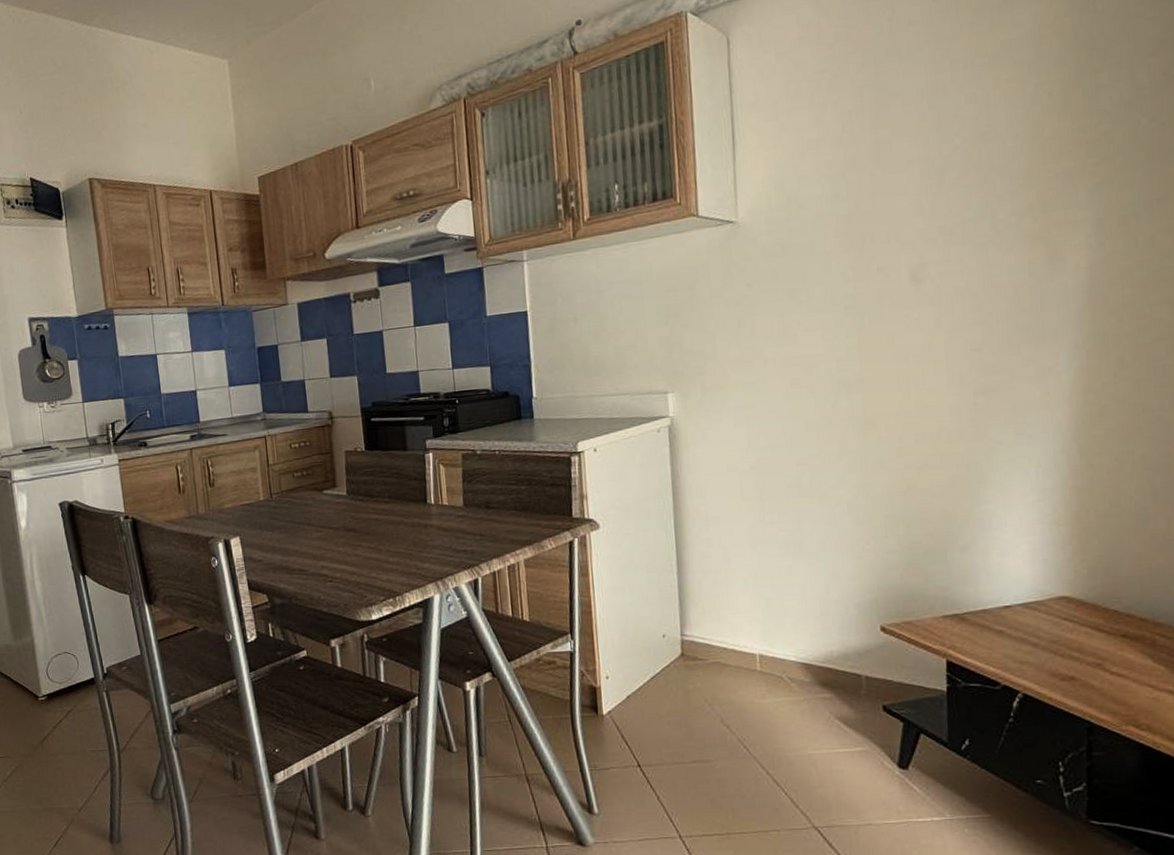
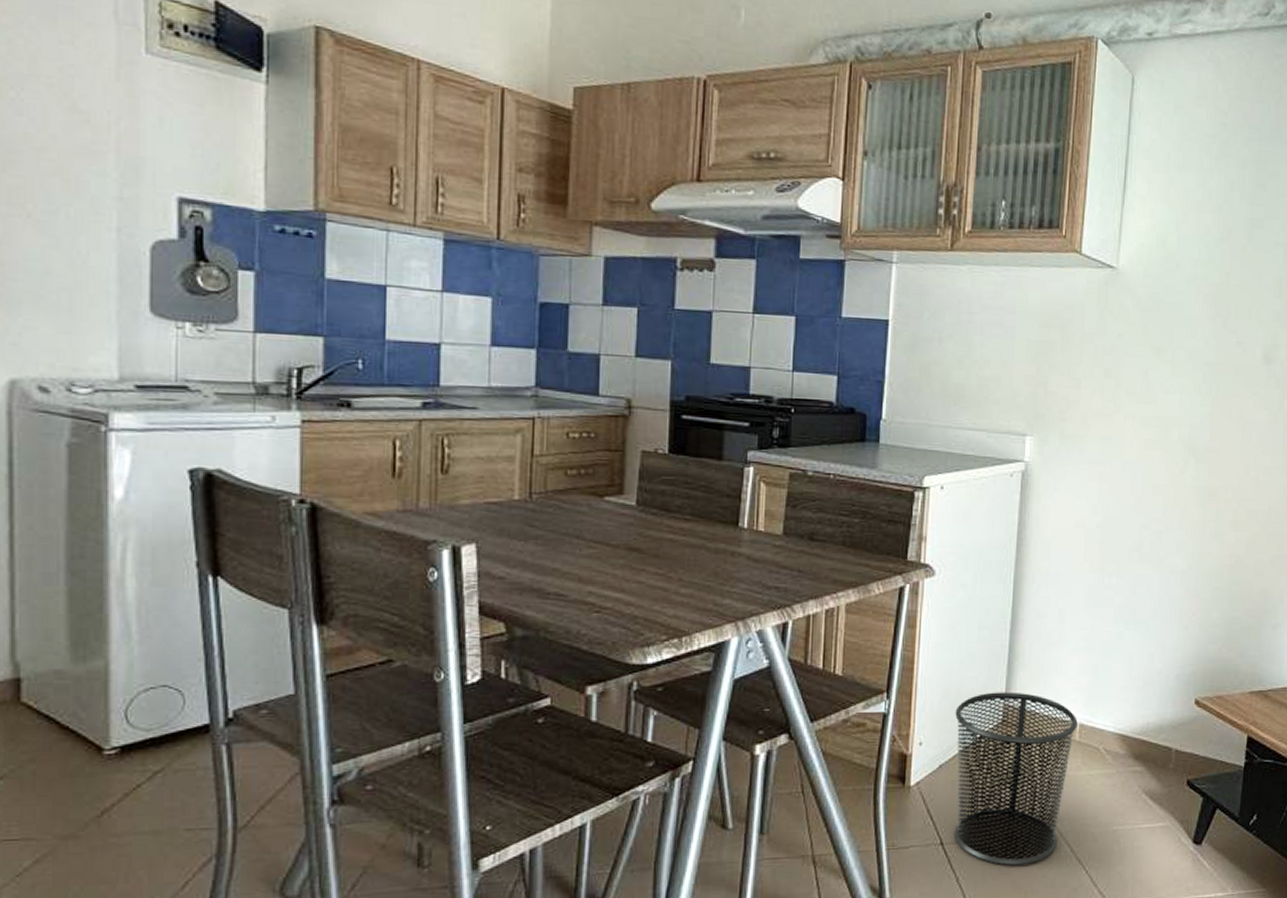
waste bin: none [635,627,757,787] -> present [954,692,1078,866]

